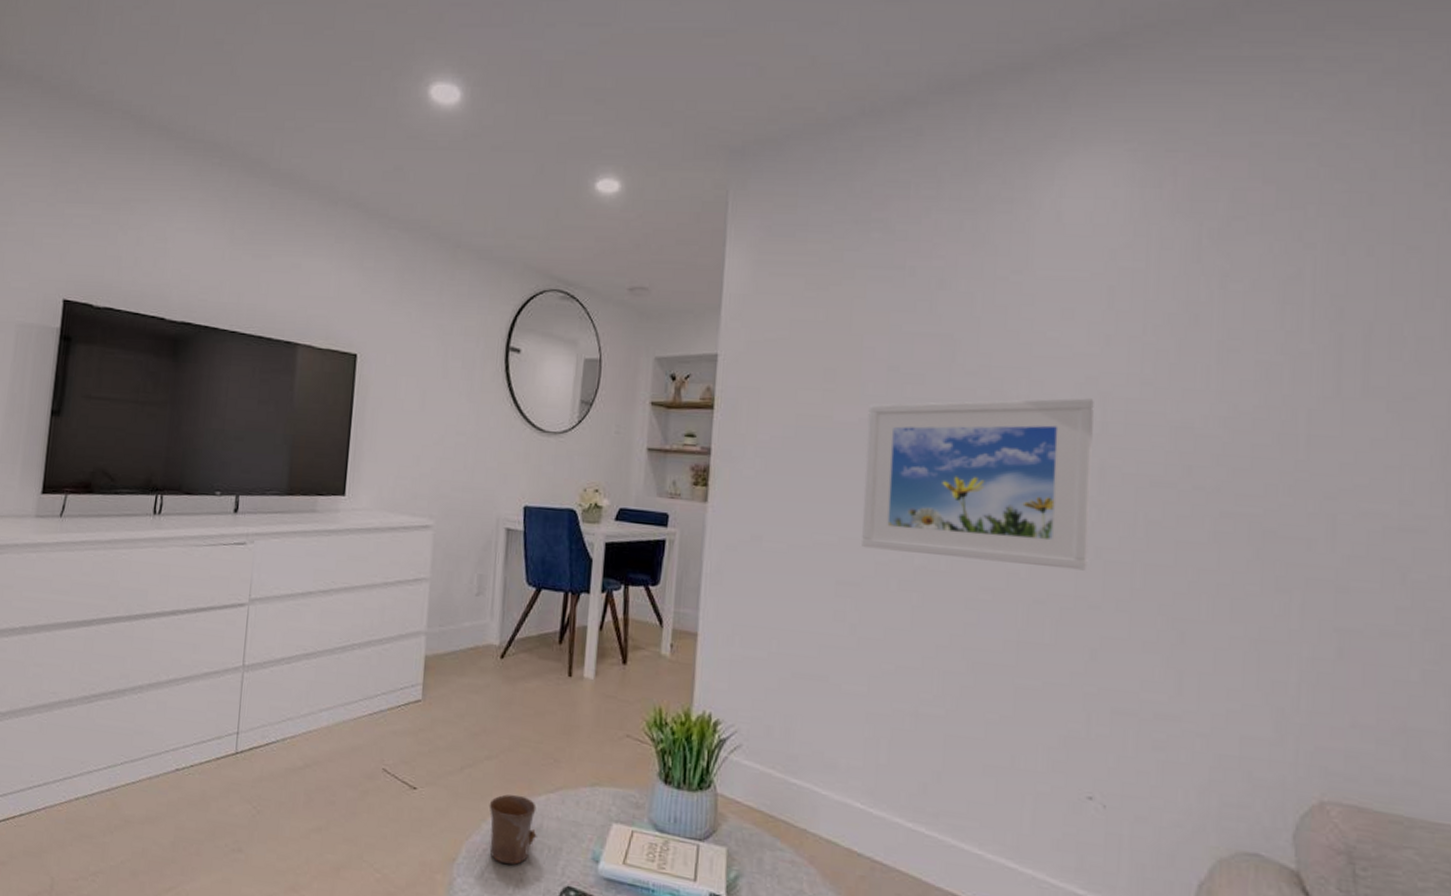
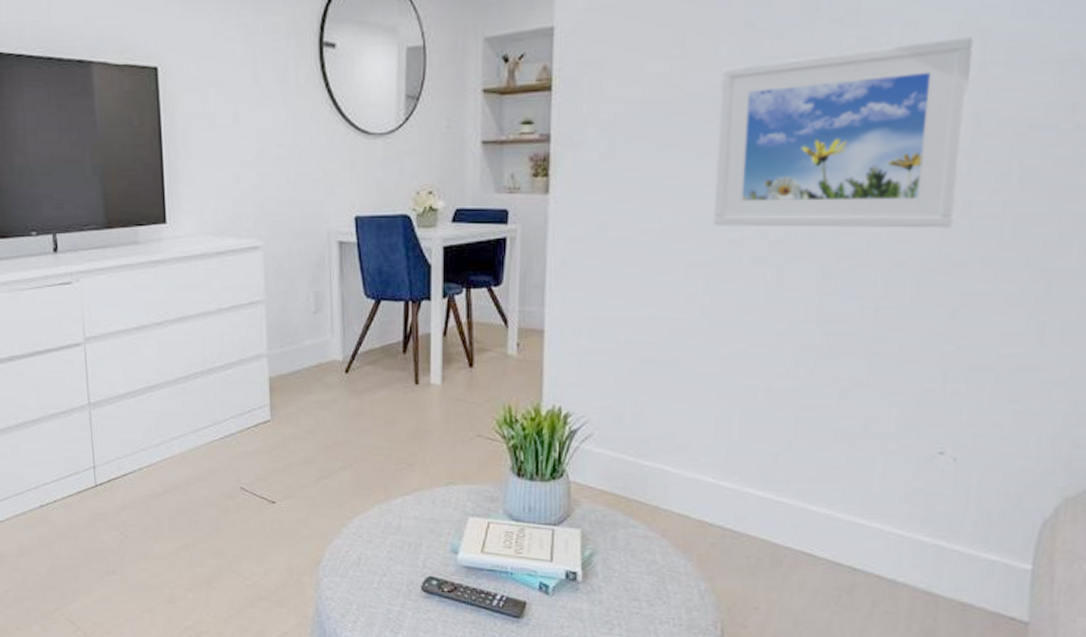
mug: present [489,794,537,865] -> none [347,499,397,563]

